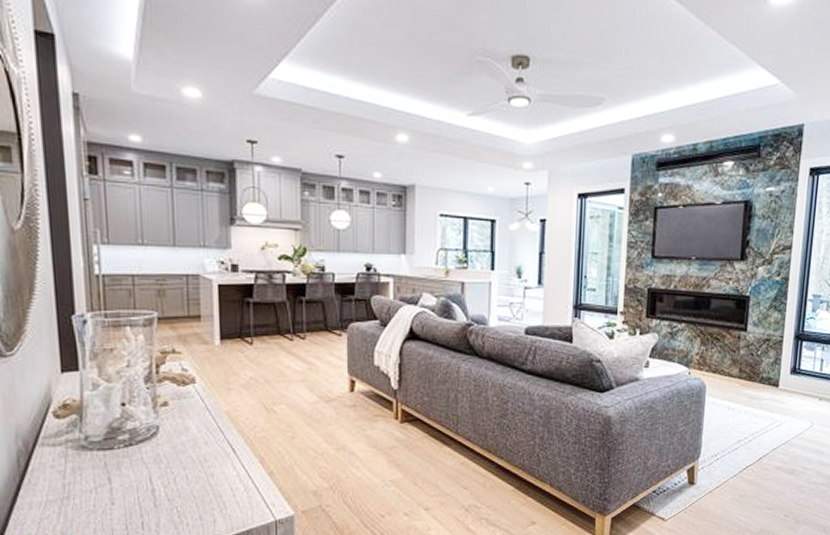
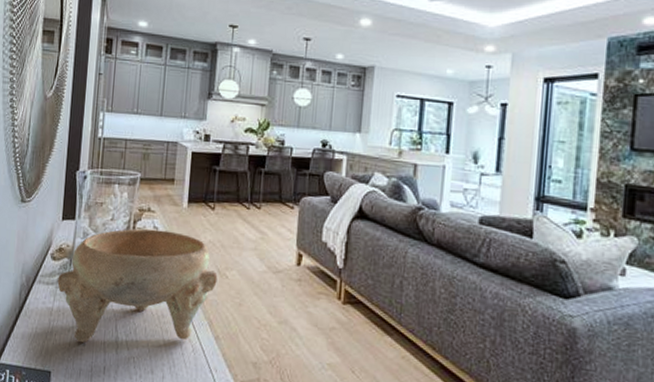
decorative bowl: none [66,372,265,503] -> present [57,229,218,344]

